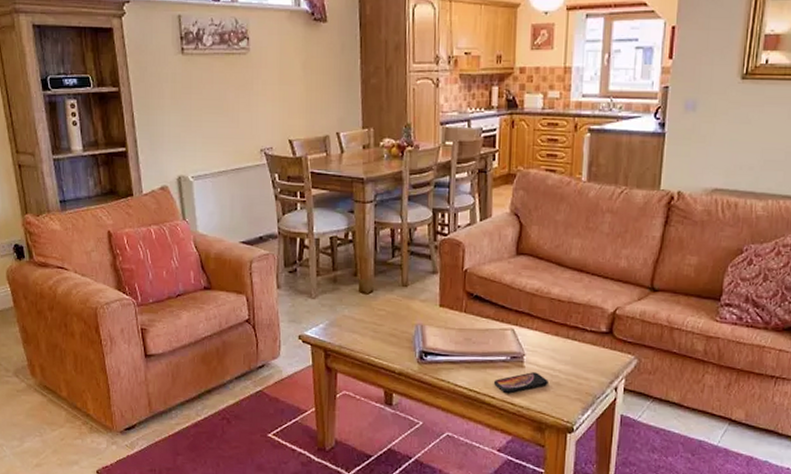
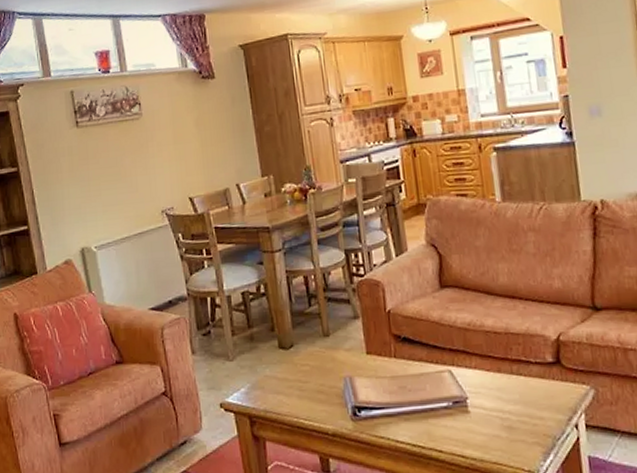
smartphone: present [494,372,548,394] -> none [439,417,500,445]

